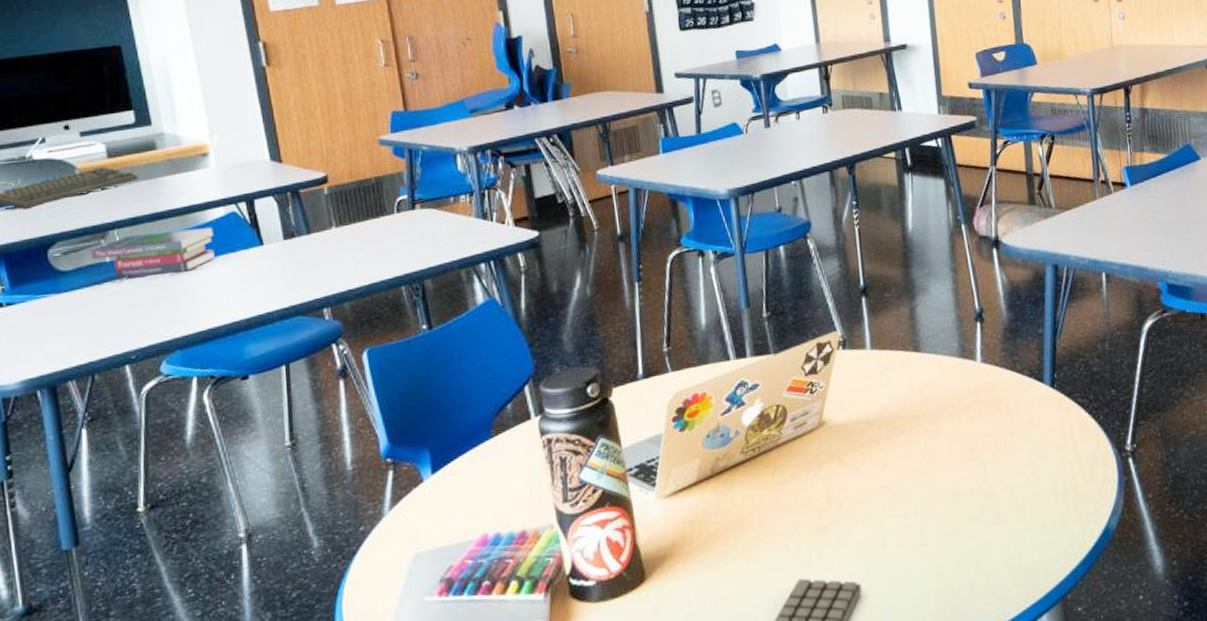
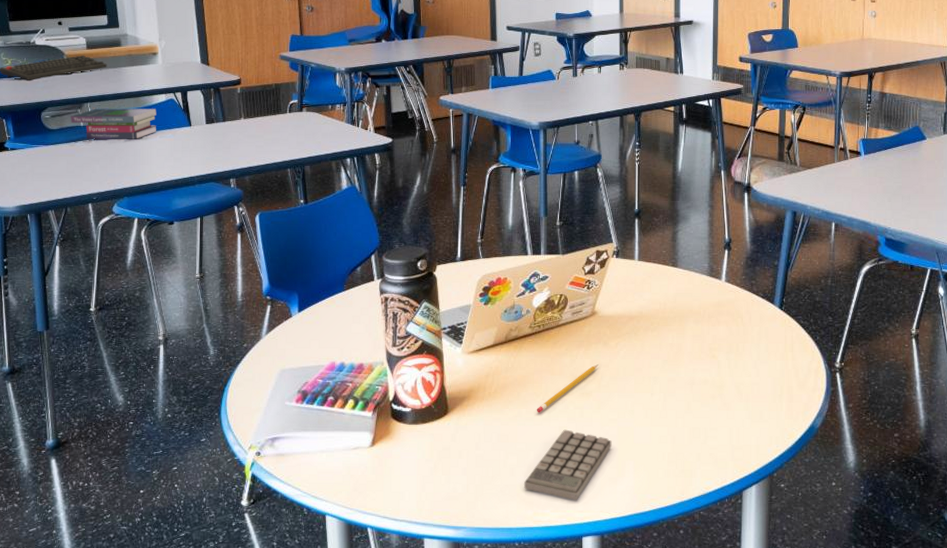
pencil: none [760,488,835,563] -> present [536,364,599,413]

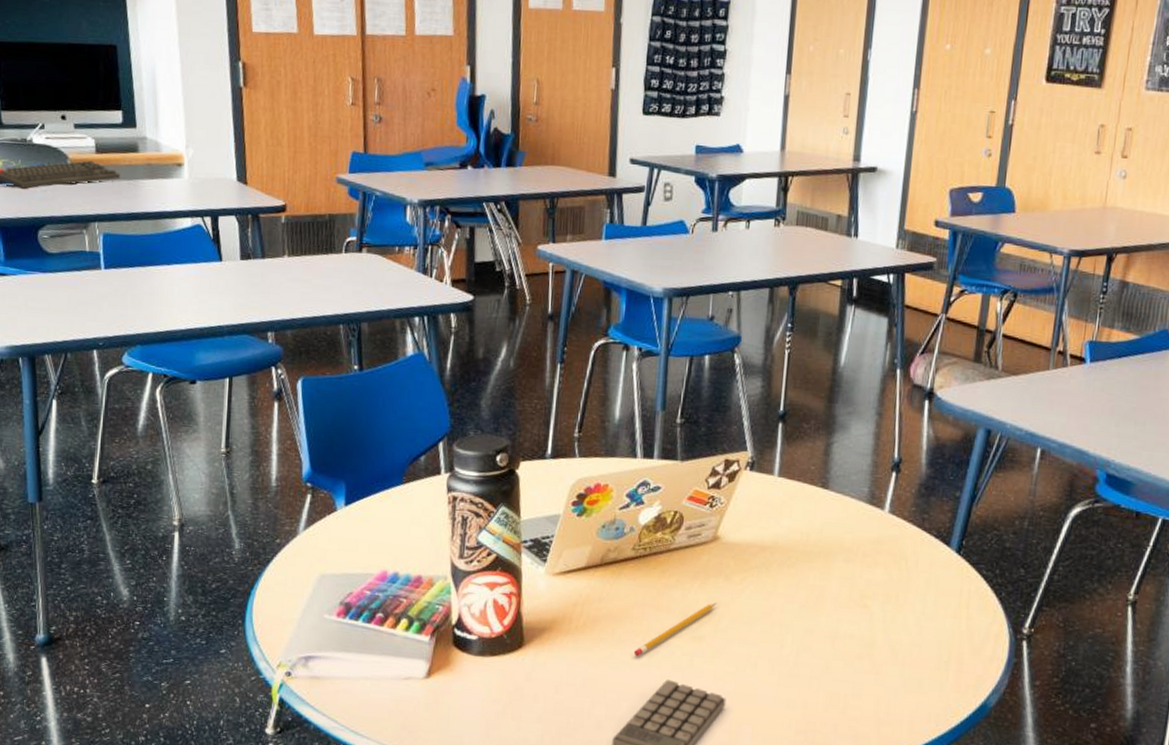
books: present [71,108,157,140] -> none [74,230,180,274]

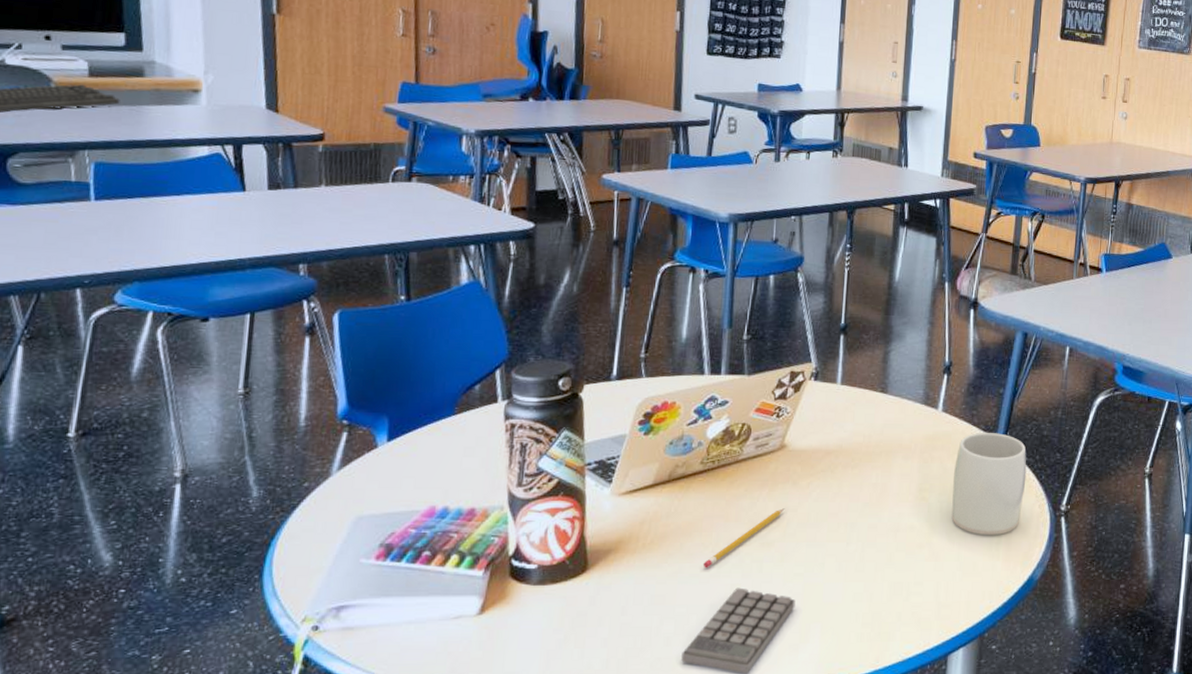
mug: none [896,539,985,654] -> present [951,433,1027,536]

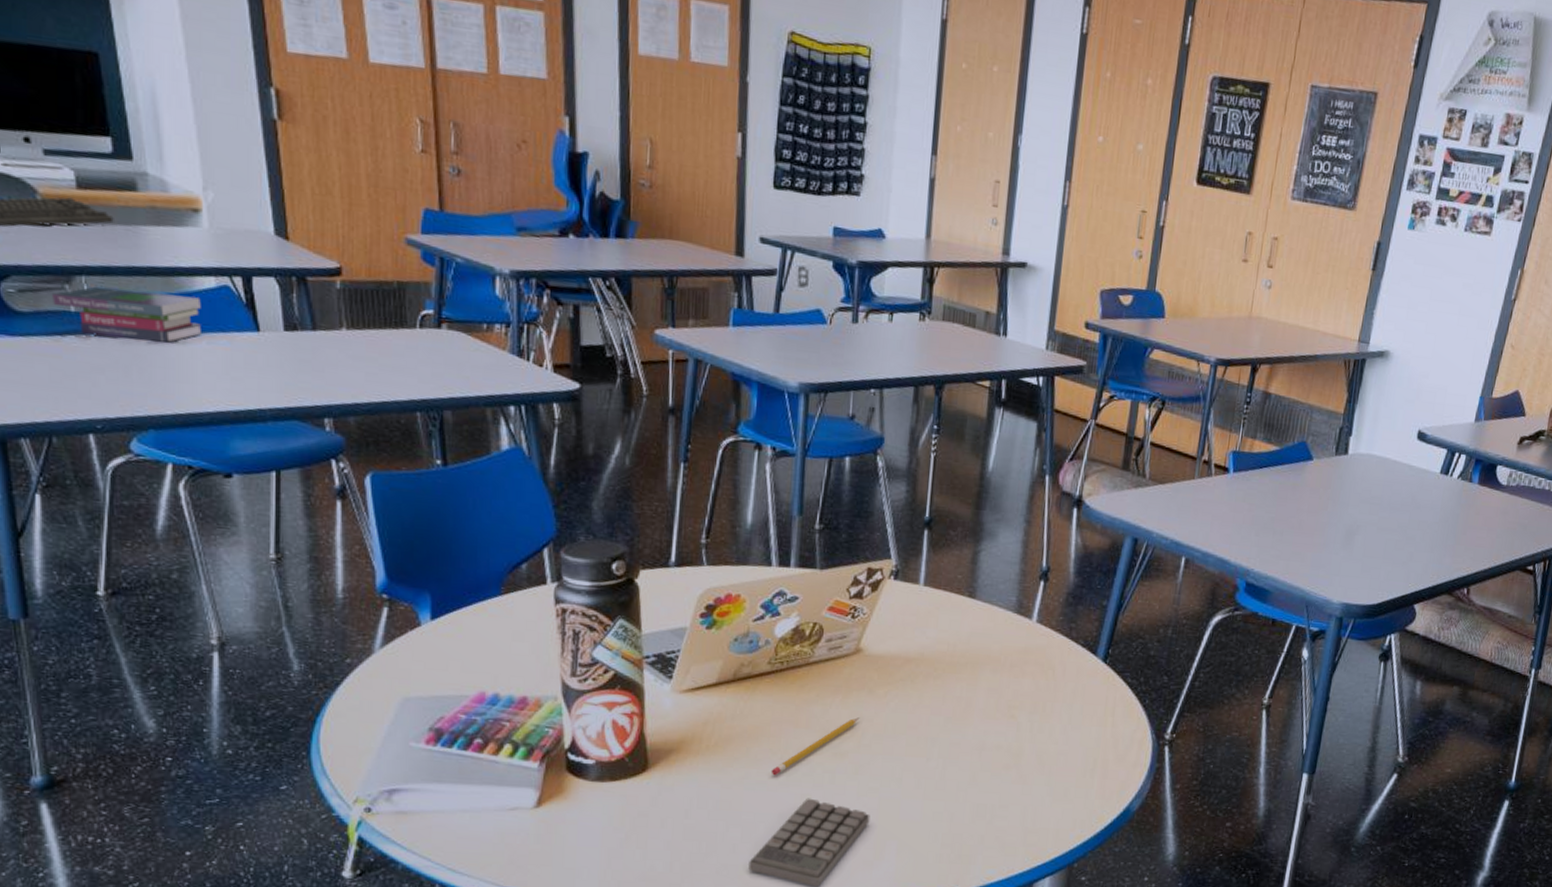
books: none [55,158,193,206] -> present [52,286,203,344]
mug: present [951,433,1027,536] -> none [1042,648,1130,762]

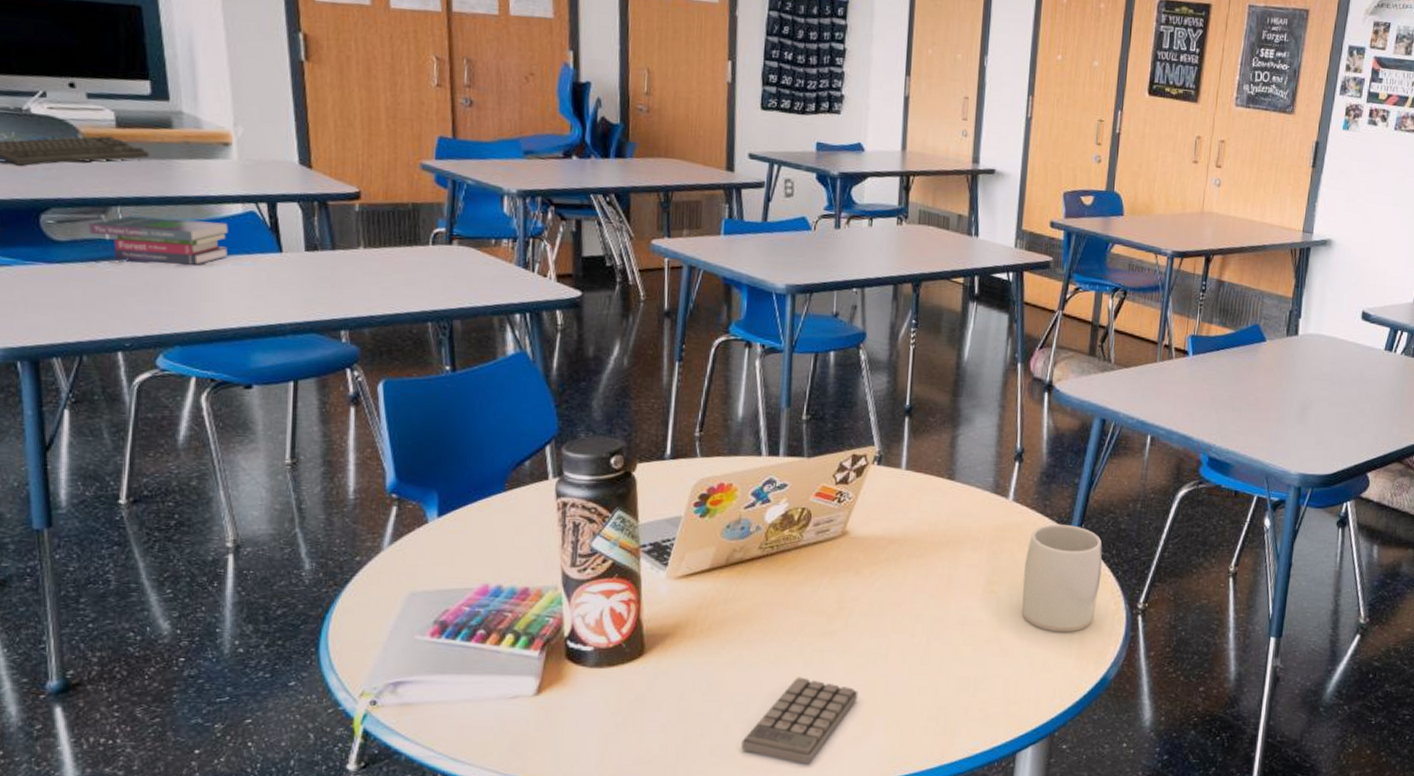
pencil: present [771,717,860,776] -> none [762,597,847,656]
mug: none [1042,648,1130,762] -> present [1021,524,1103,633]

